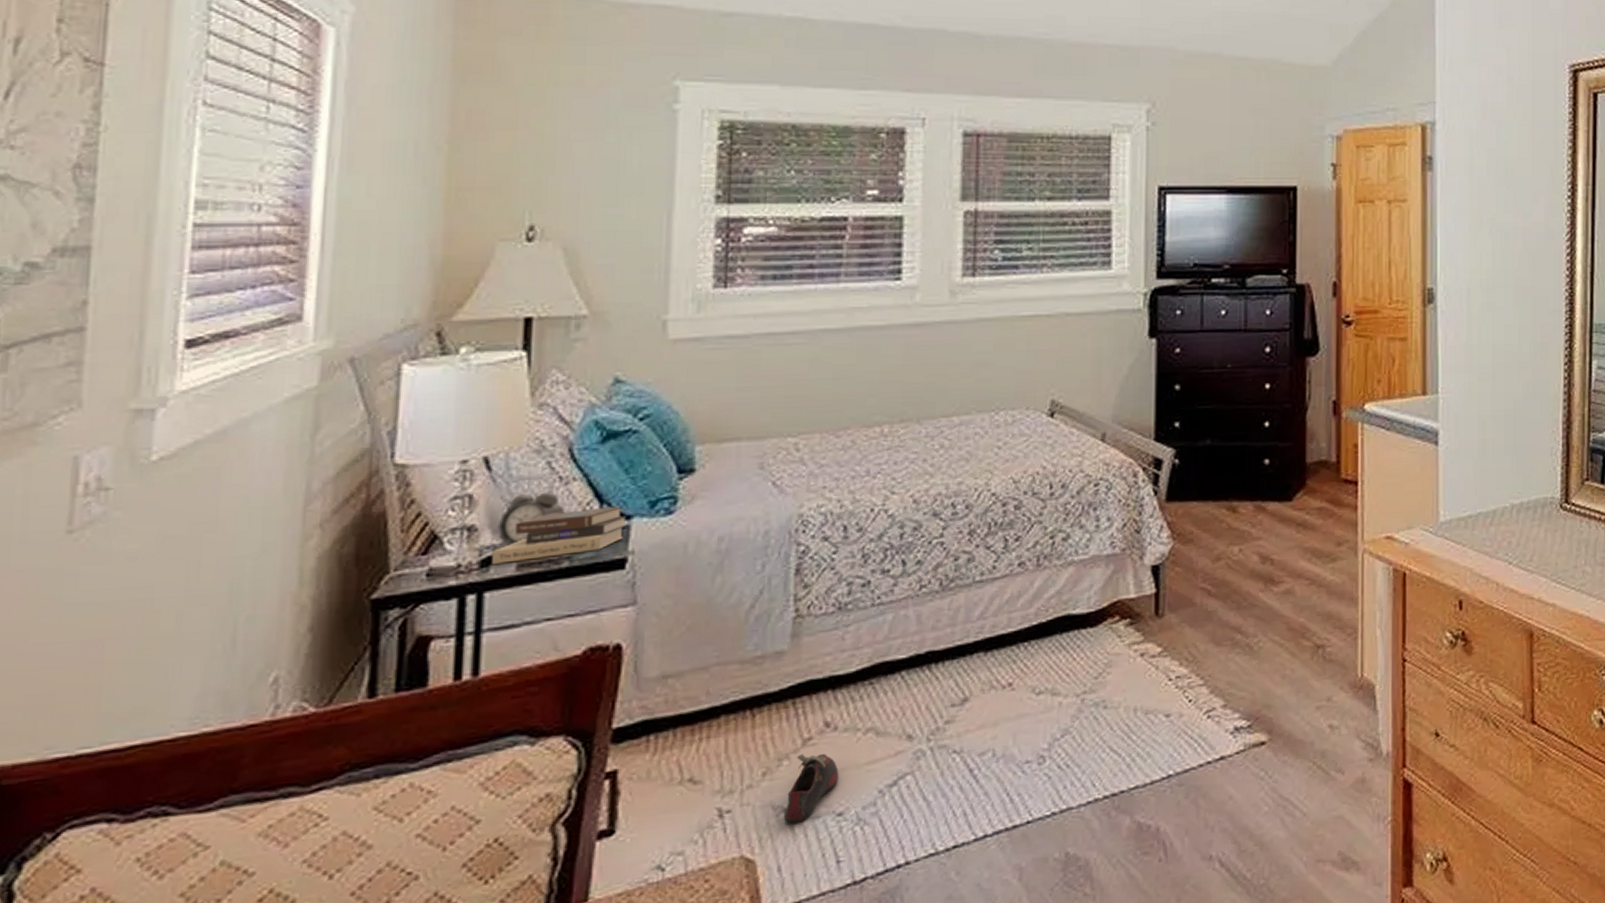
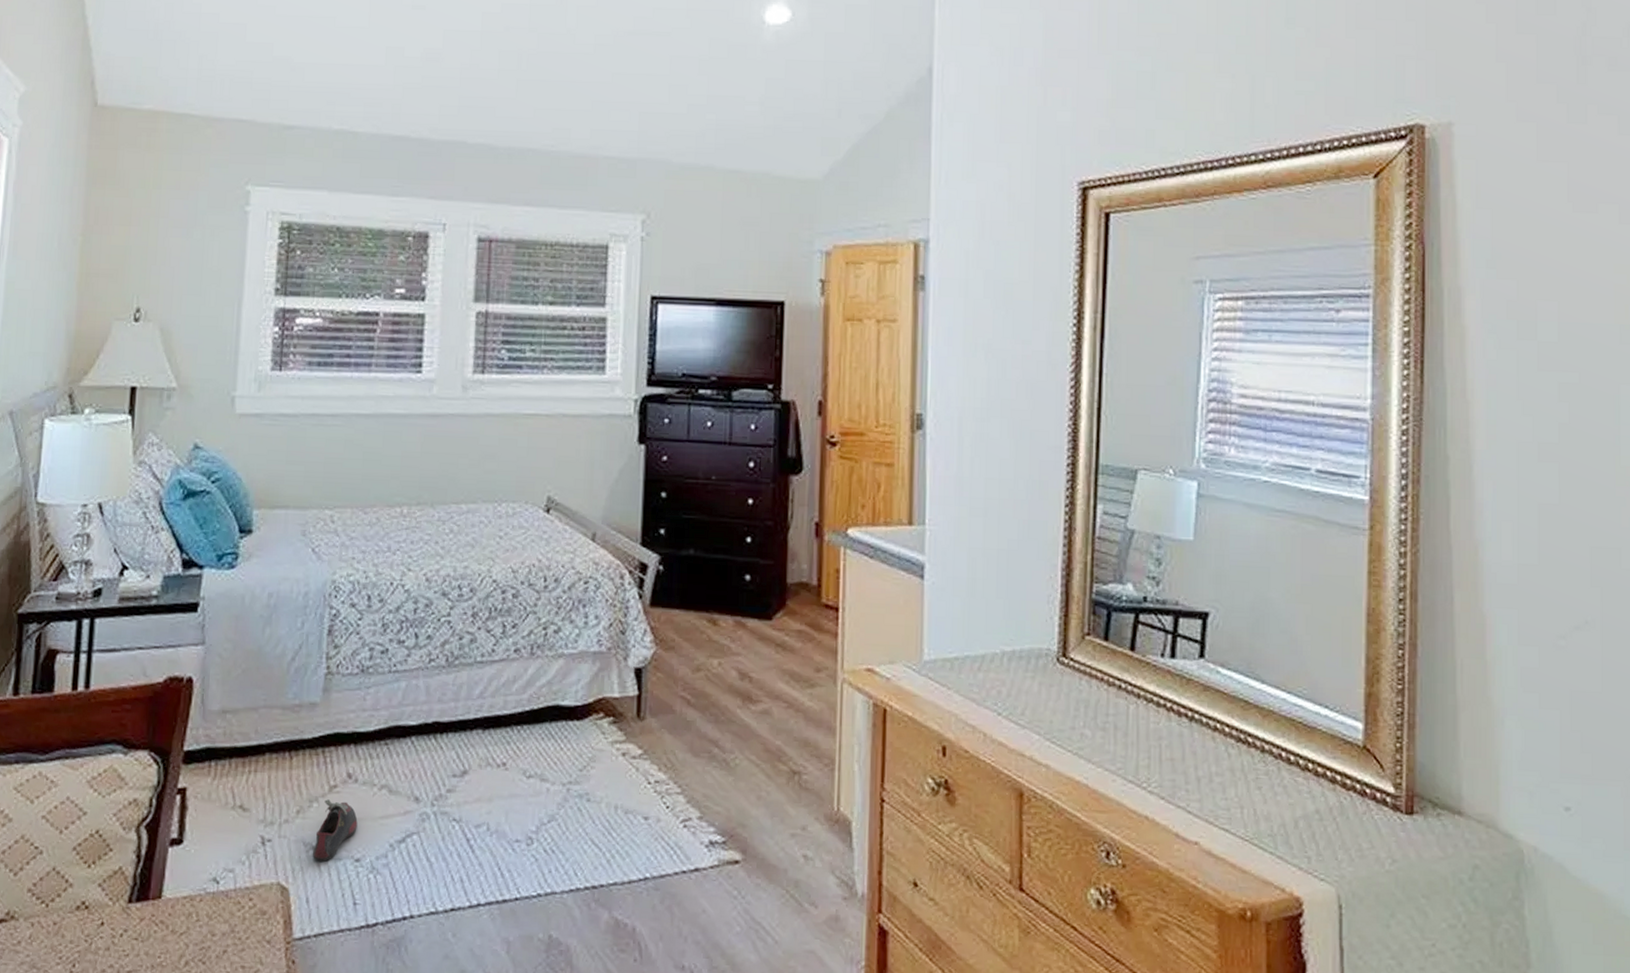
books: present [492,506,627,564] -> none [102,556,200,596]
alarm clock: present [497,492,564,549] -> none [106,538,155,583]

